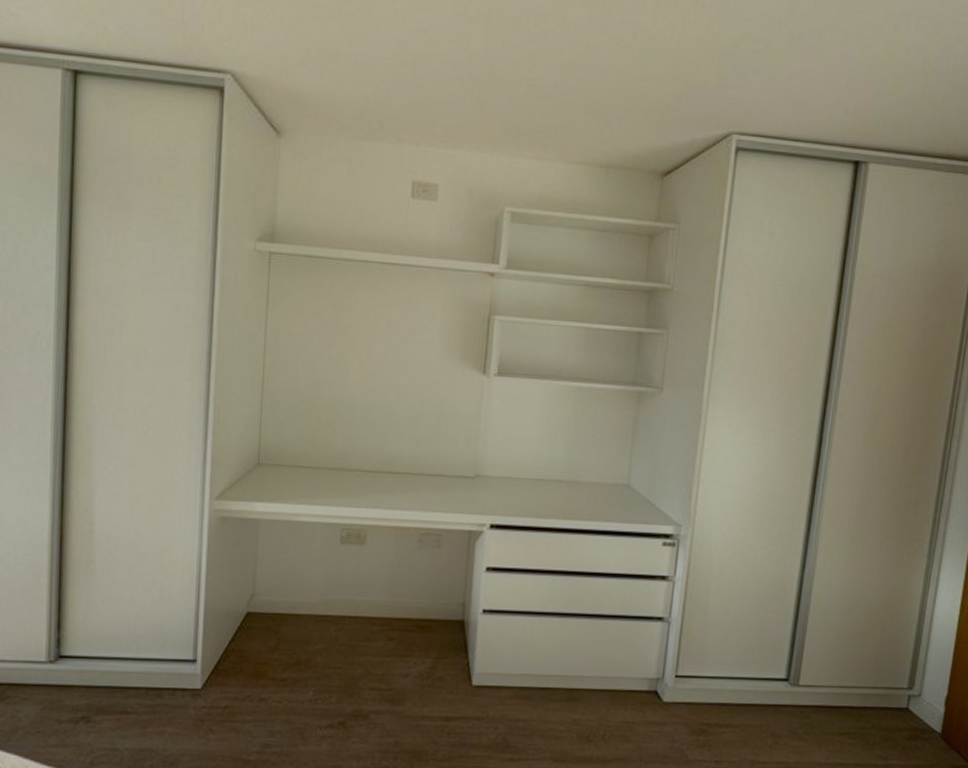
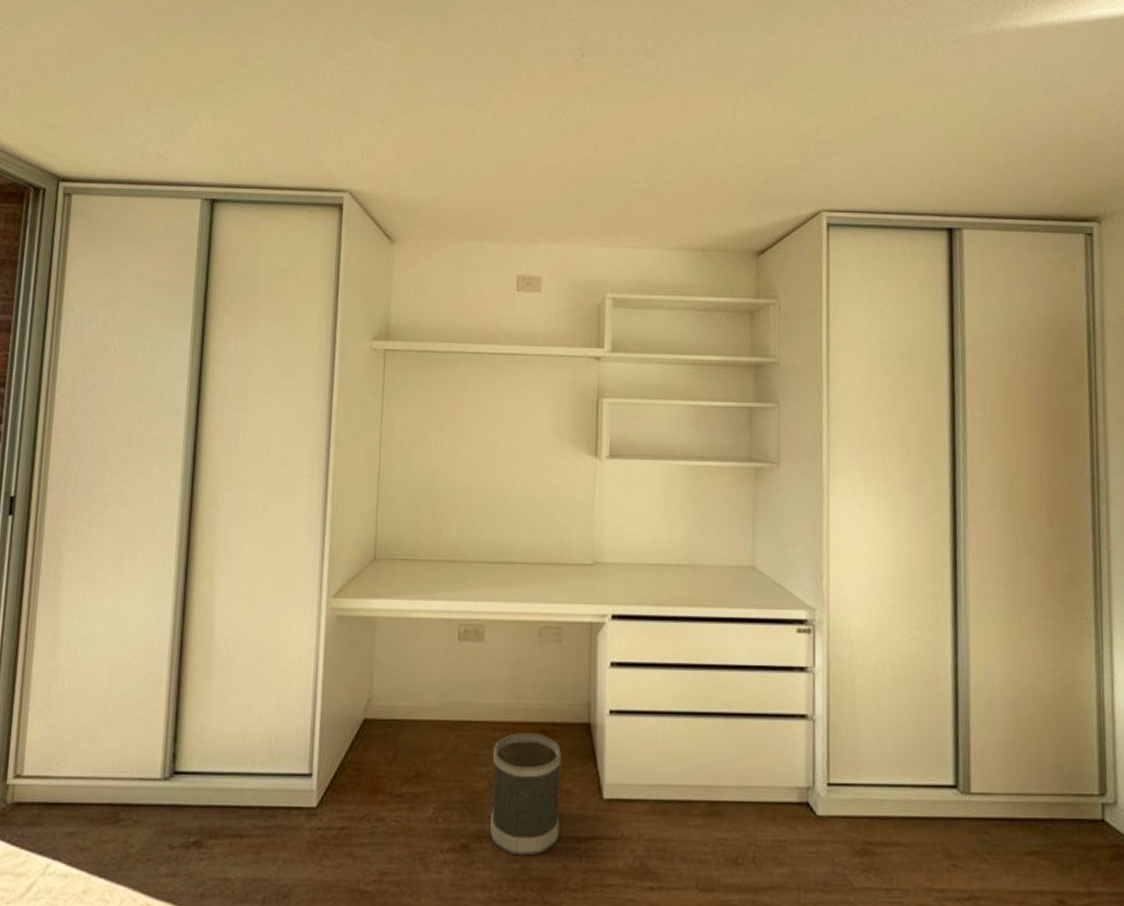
wastebasket: none [366,628,436,732] -> present [490,733,562,856]

